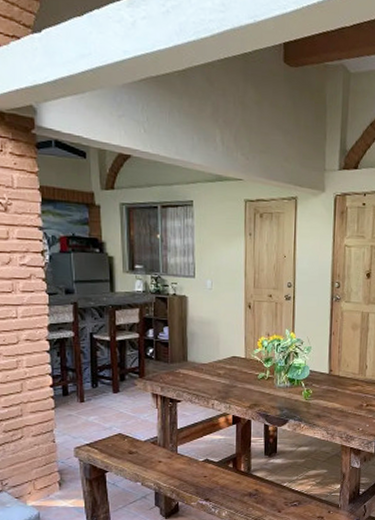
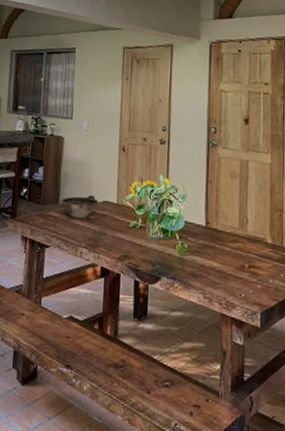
bowl: none [189,351,227,374] -> present [60,194,99,219]

